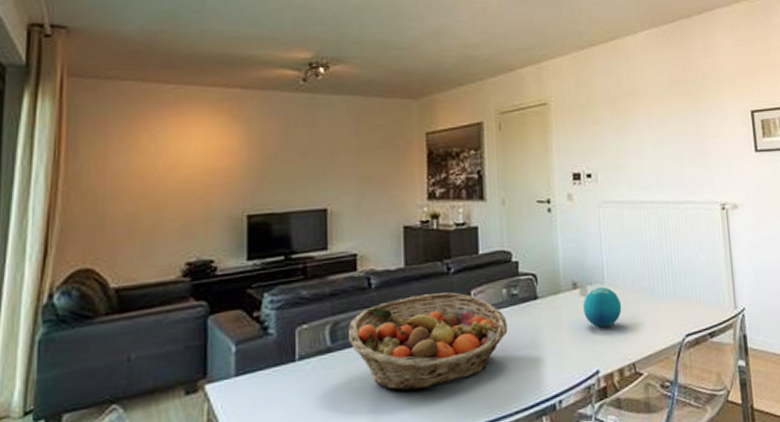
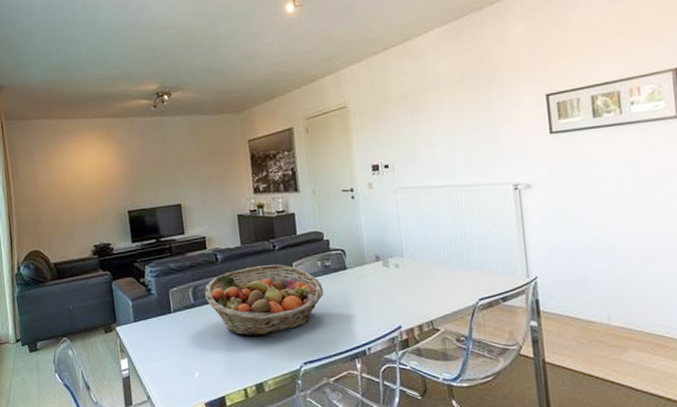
decorative orb: present [582,286,622,328] -> none [385,259,420,293]

